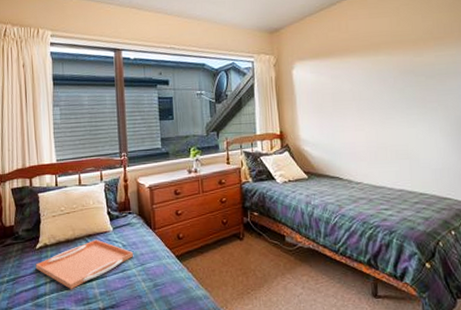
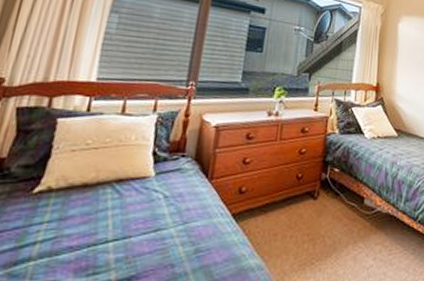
serving tray: present [36,239,134,289] -> none [24,186,177,253]

